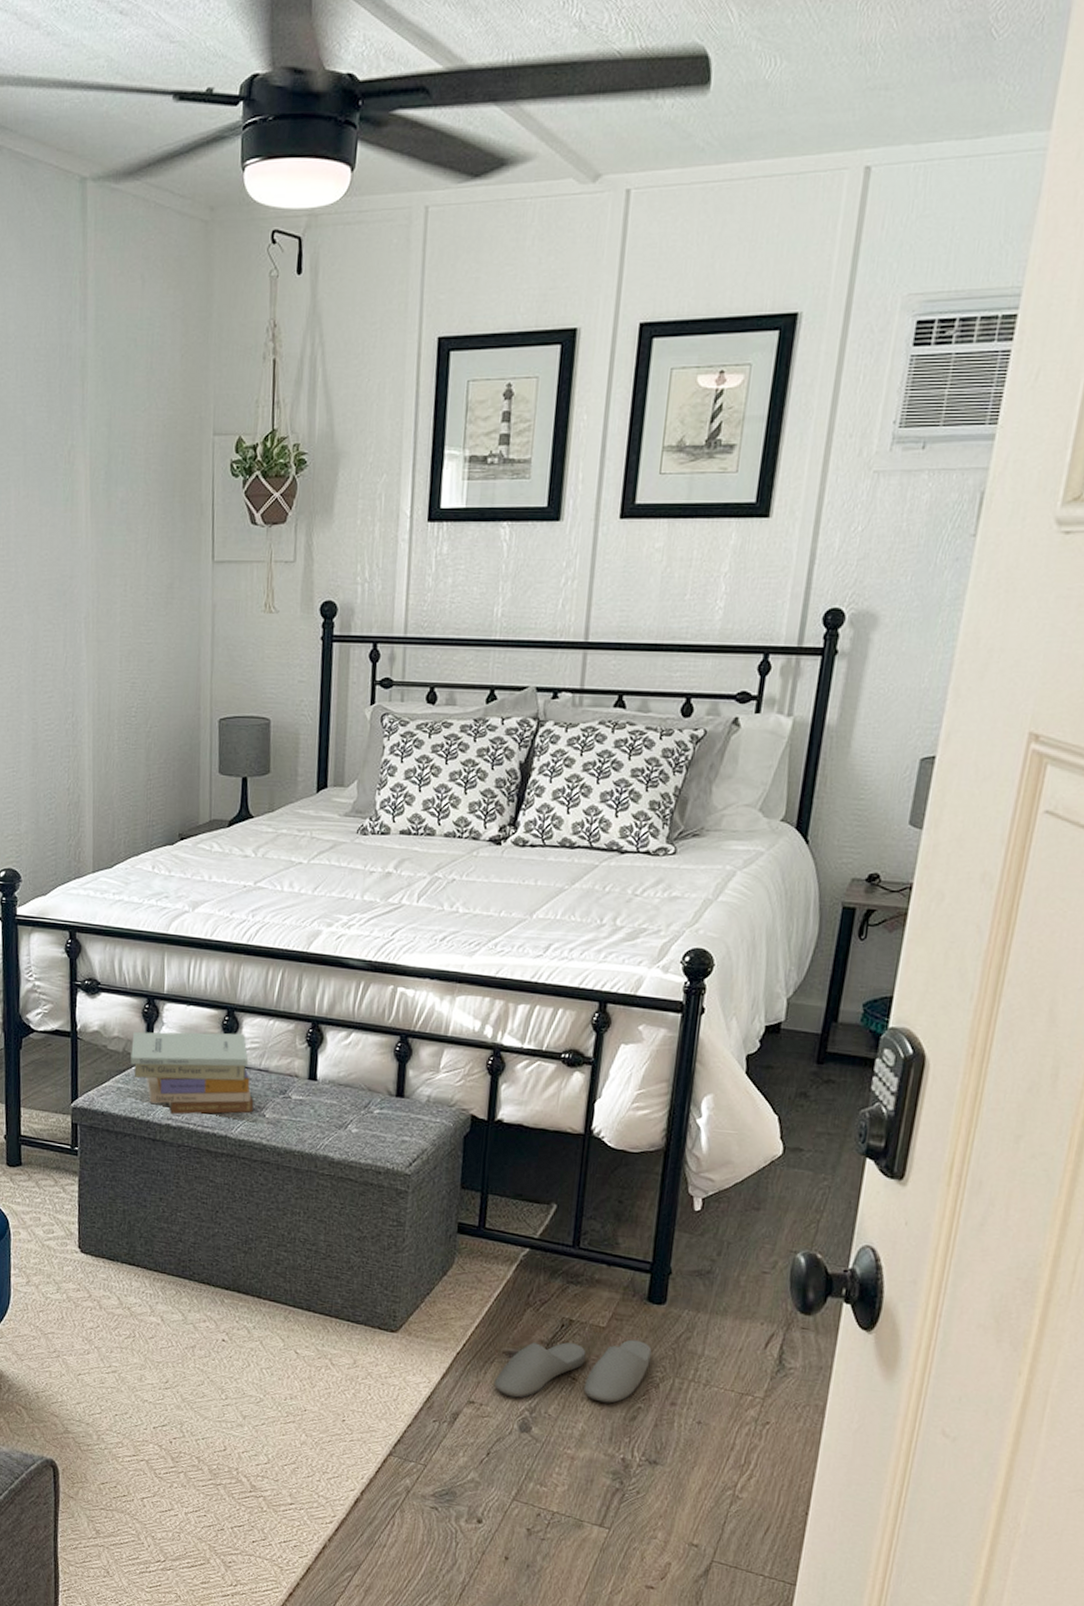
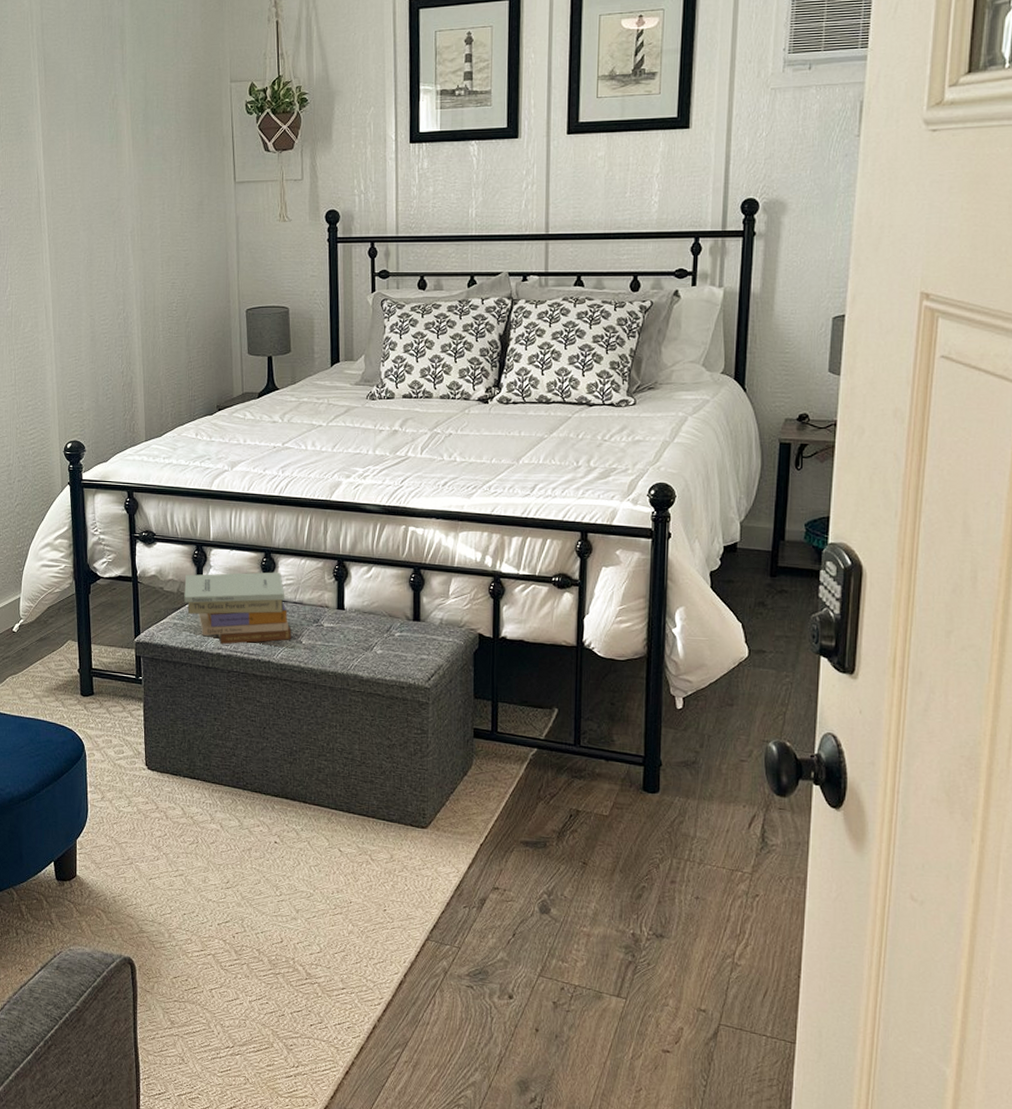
slippers: present [494,1339,652,1404] -> none [515,825,650,884]

